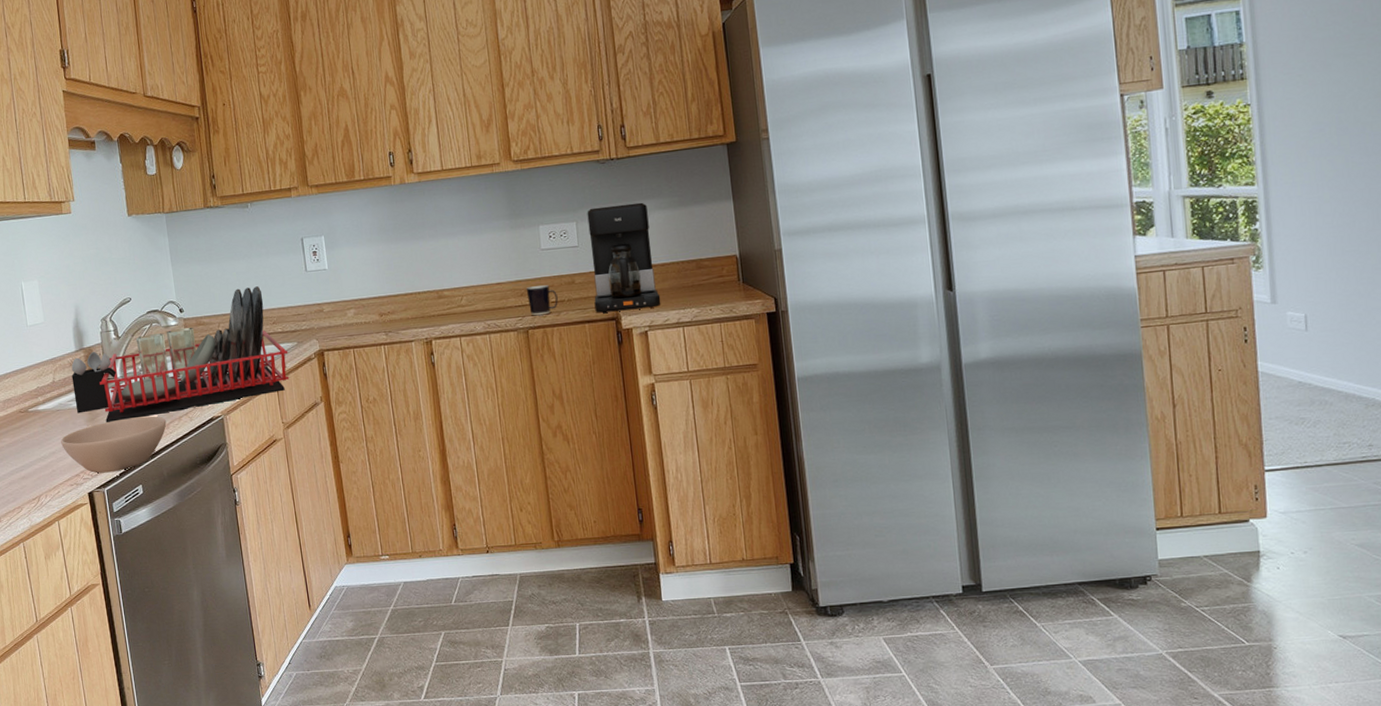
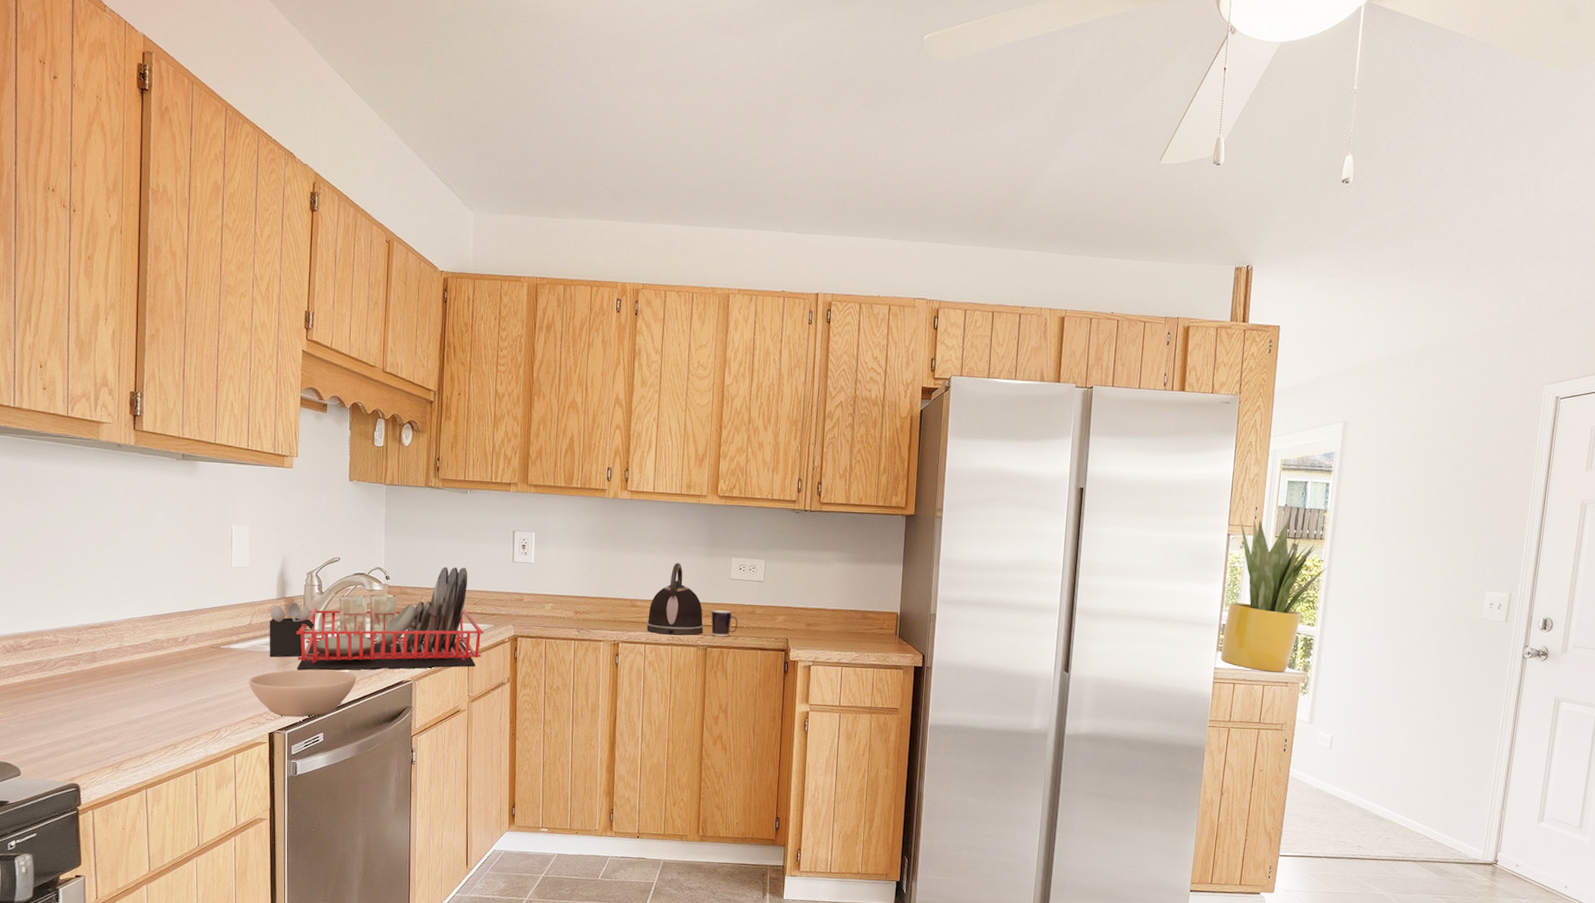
kettle: none [458,241,521,324] -> present [646,563,704,636]
coffee maker: present [587,202,661,313] -> none [769,550,829,646]
planter: none [1133,60,1258,250] -> present [1220,517,1328,673]

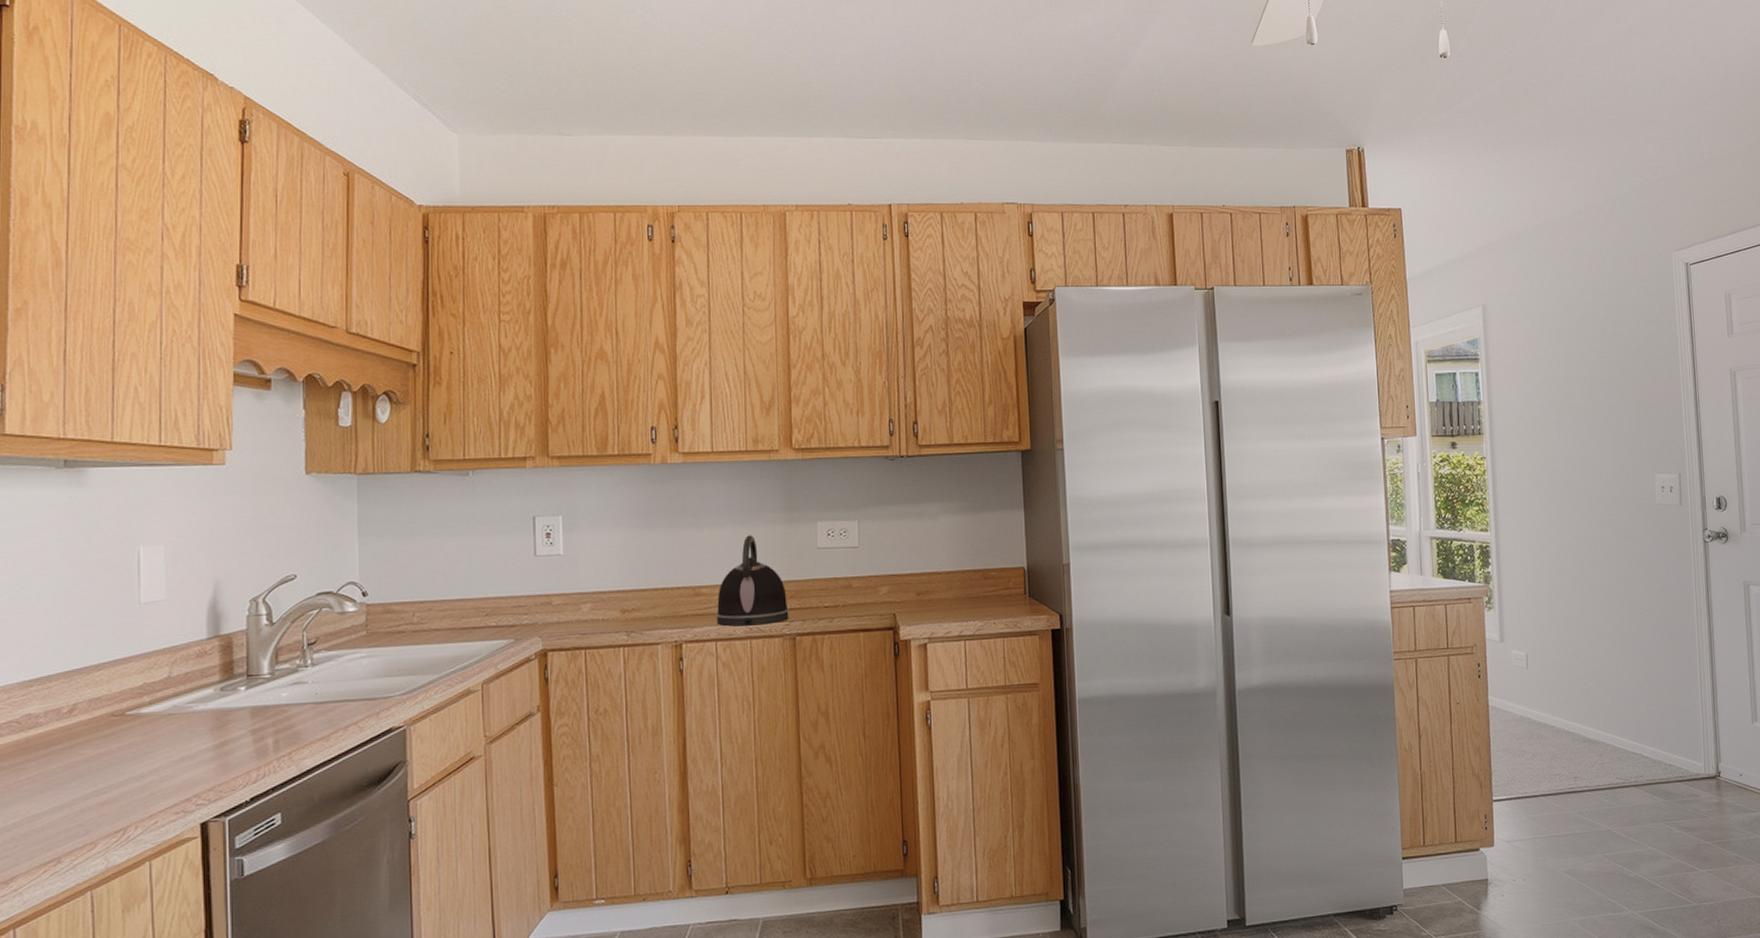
soup bowl: present [249,669,357,717] -> none [169,724,326,798]
dish rack: present [269,566,484,671] -> none [197,570,502,733]
mug: present [711,609,738,637] -> none [797,586,832,621]
planter: present [1220,517,1328,673] -> none [1392,413,1492,589]

